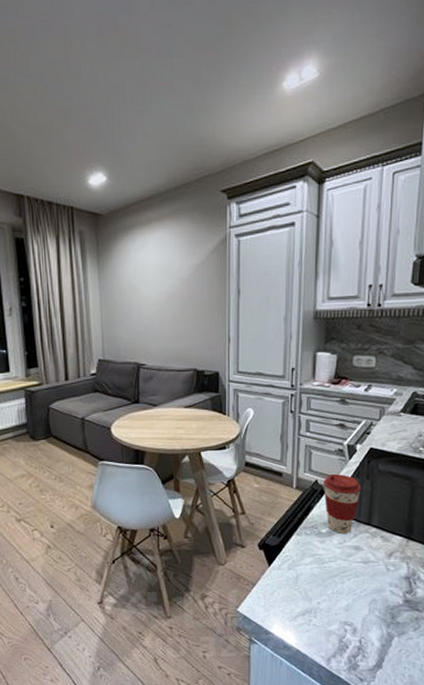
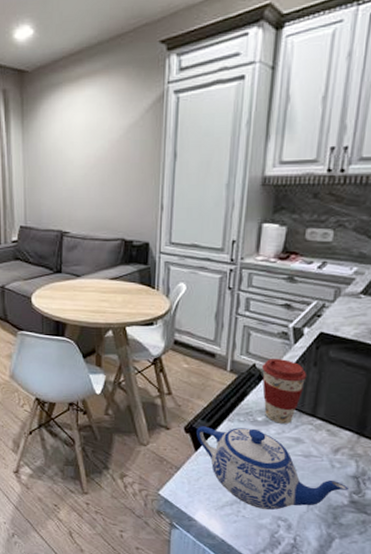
teapot: none [269,540,402,616] -> present [197,426,348,510]

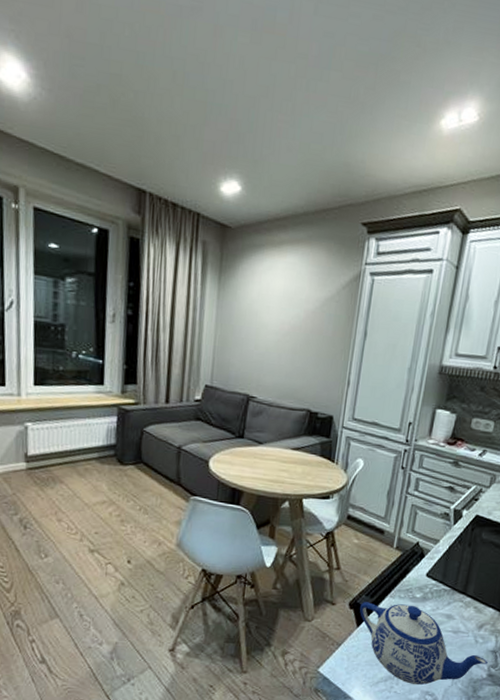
coffee cup: present [262,359,307,424] -> none [423,538,462,601]

